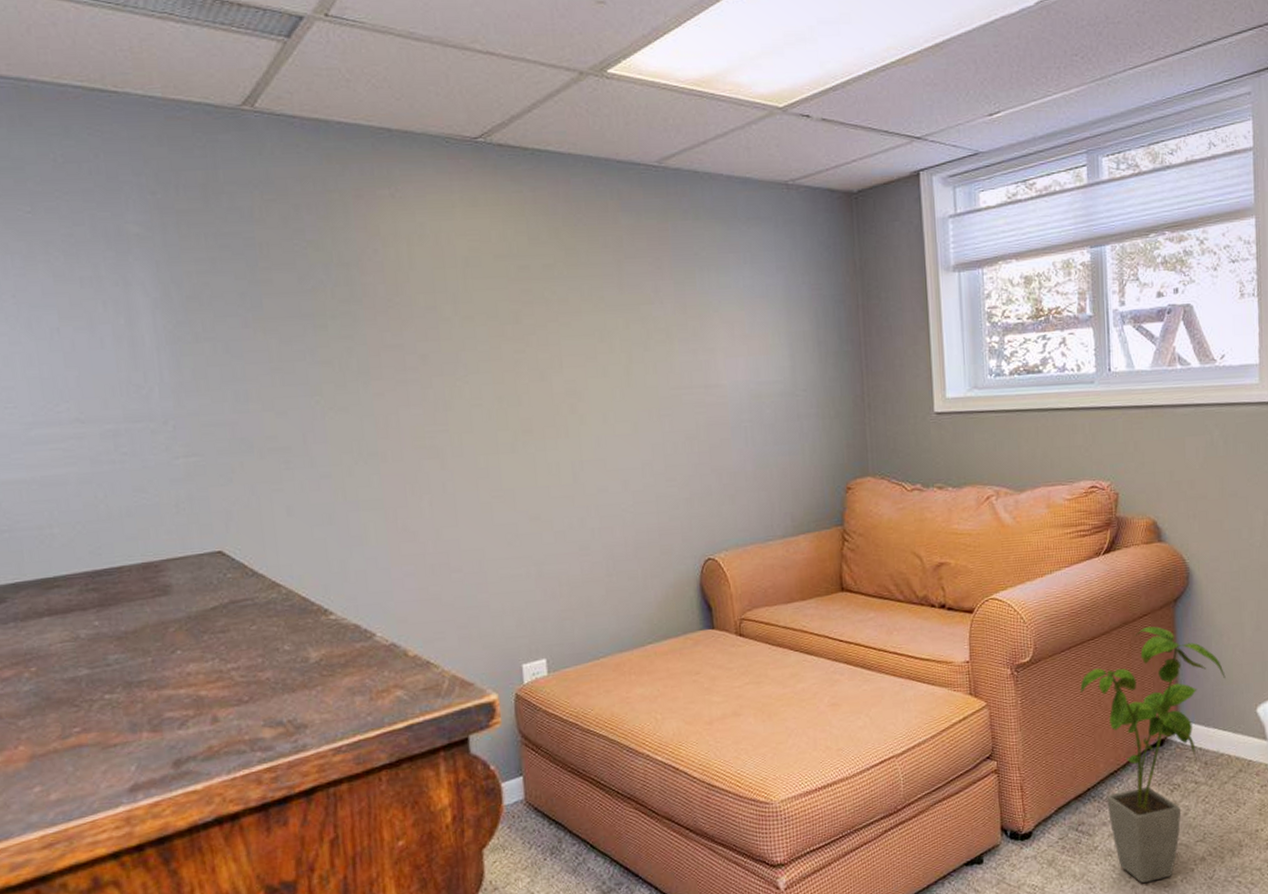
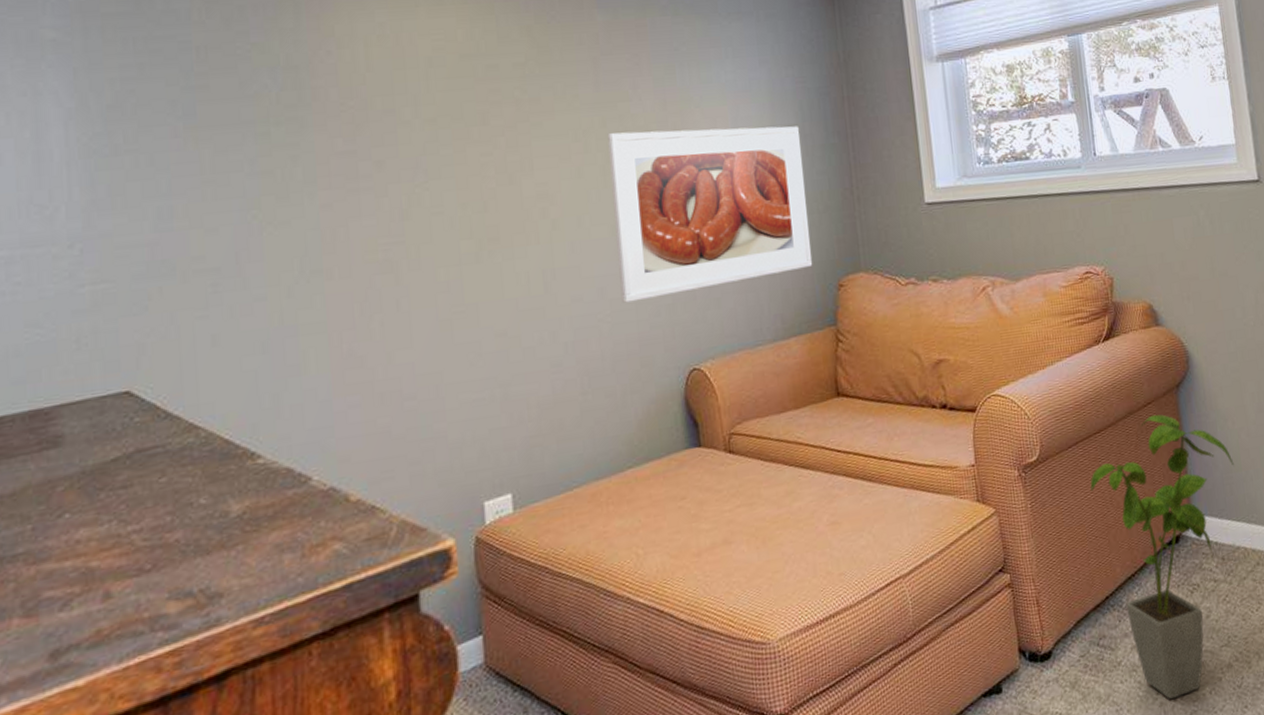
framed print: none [631,332,823,495] -> present [607,126,813,303]

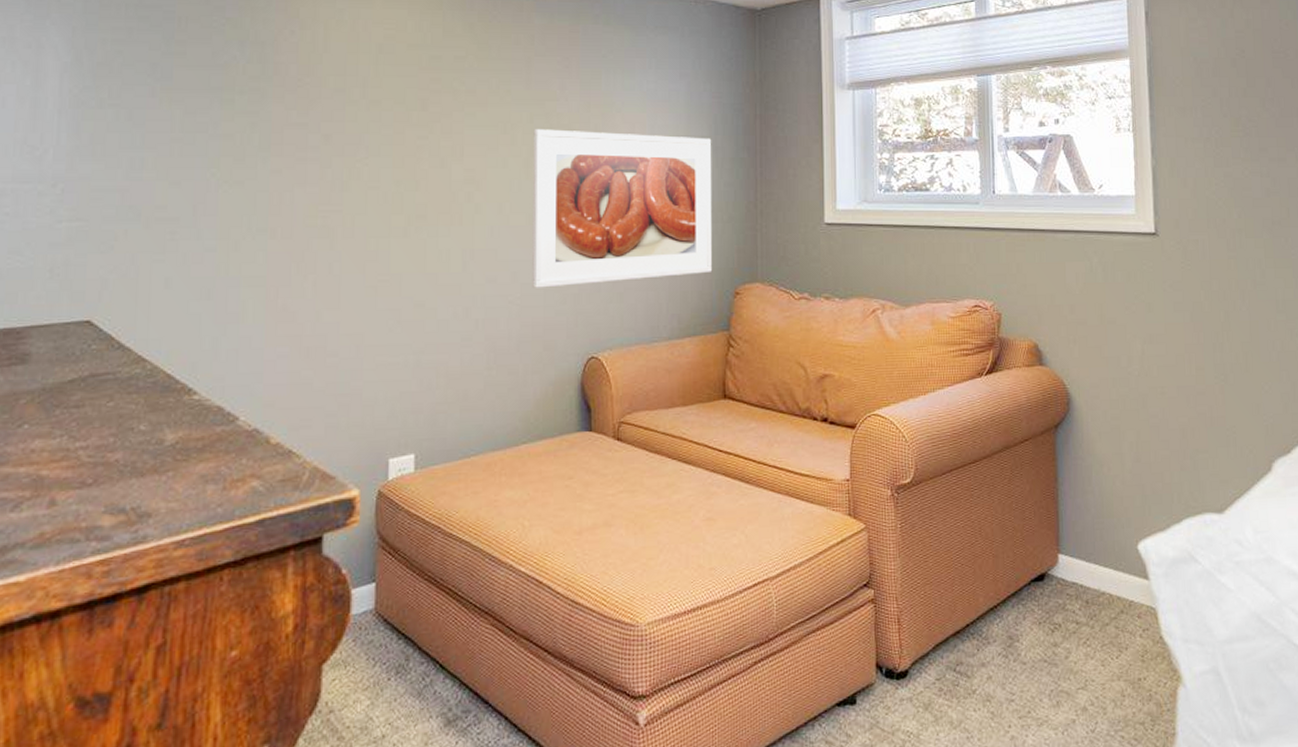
house plant: present [1090,414,1234,700] -> none [961,451,1106,735]

